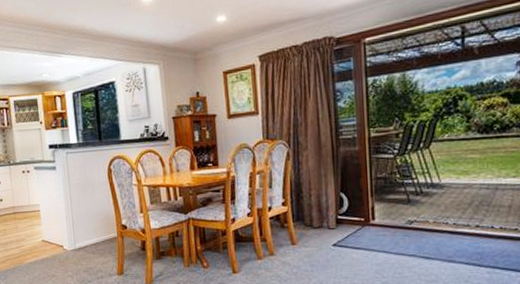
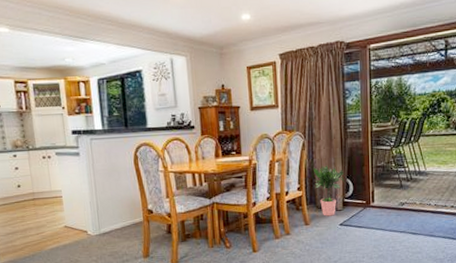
potted plant: none [299,177,338,235] -> present [313,165,345,216]

